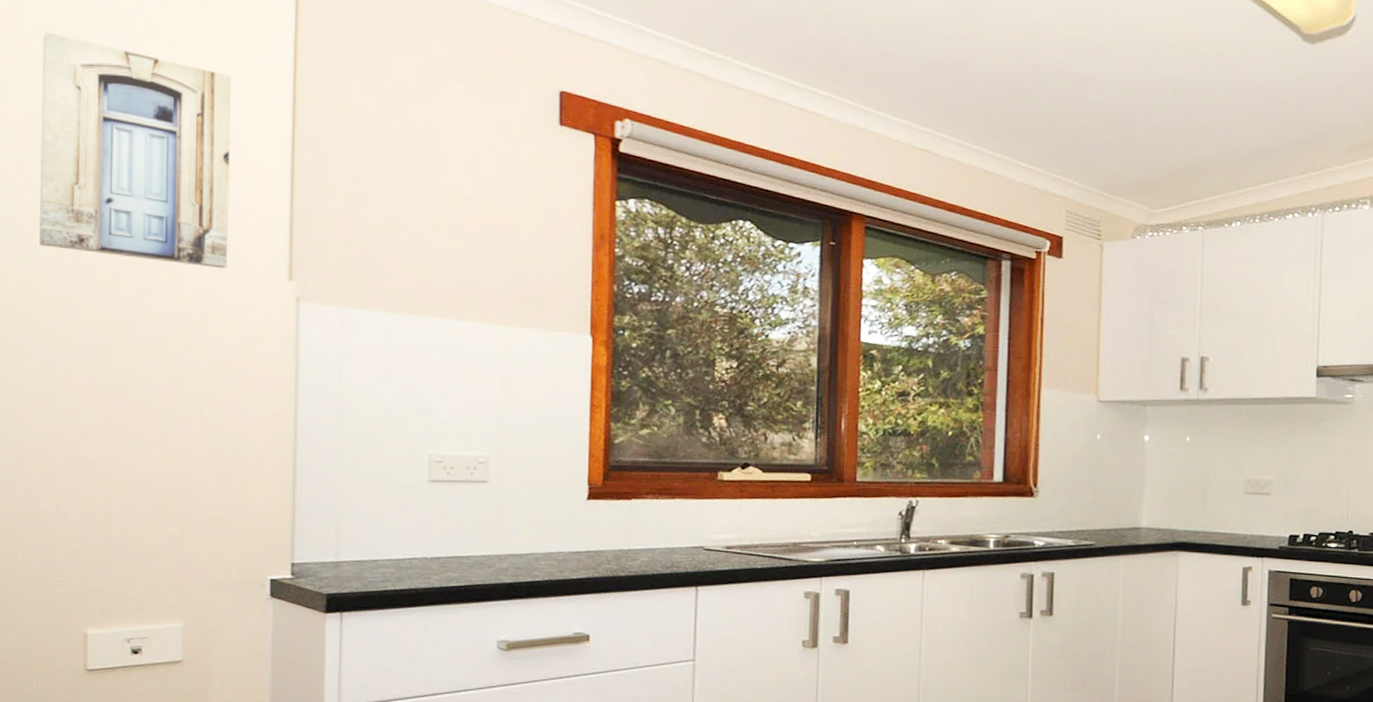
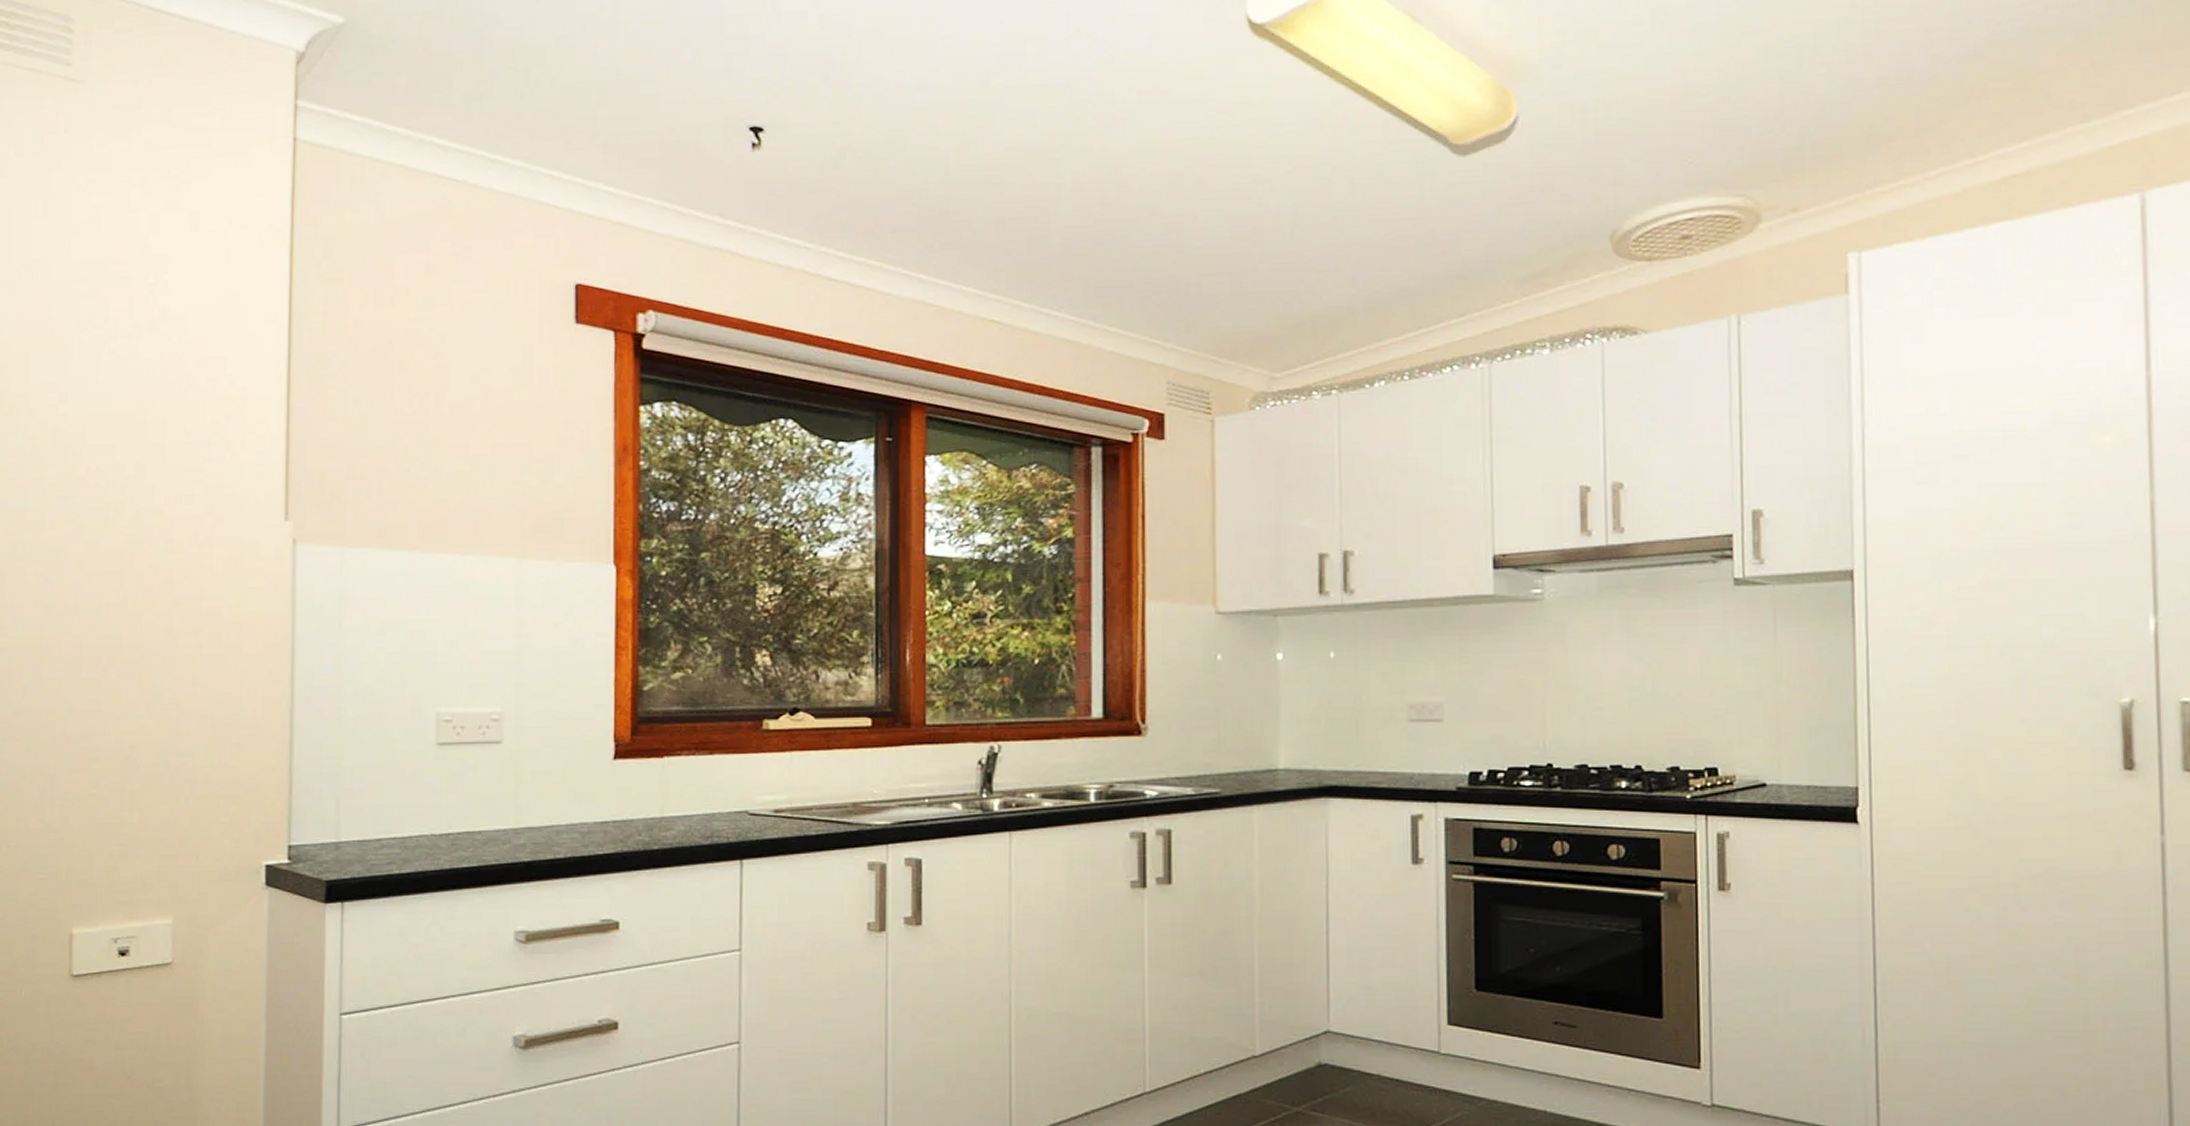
wall art: present [39,32,232,269] -> none [28,263,225,511]

